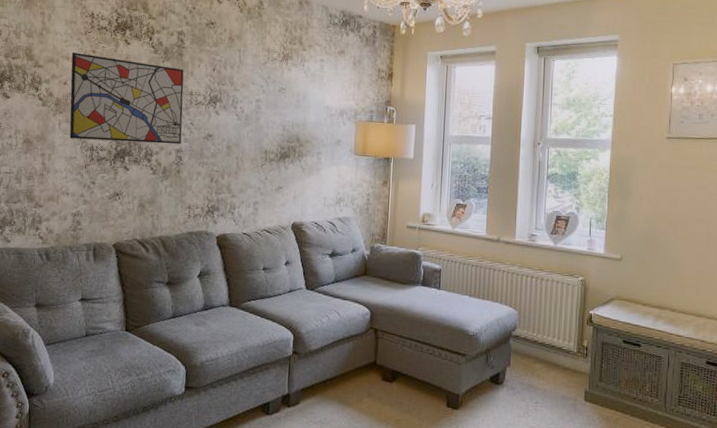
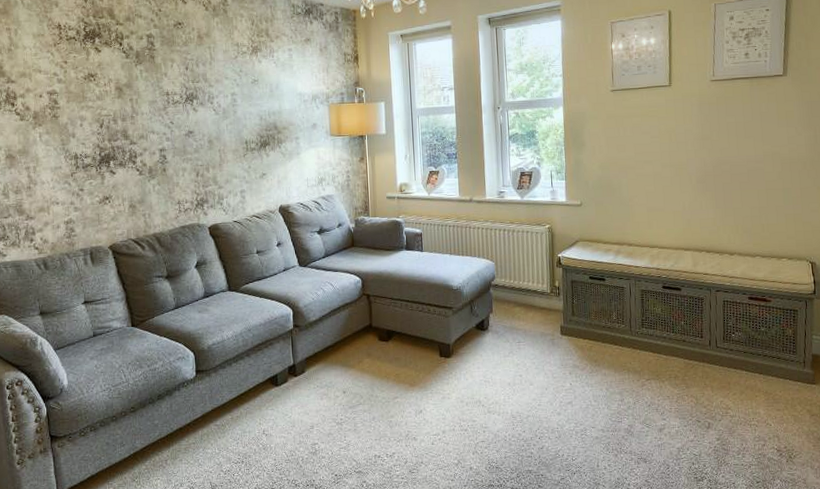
wall art: present [69,52,184,145] -> none [43,64,164,149]

